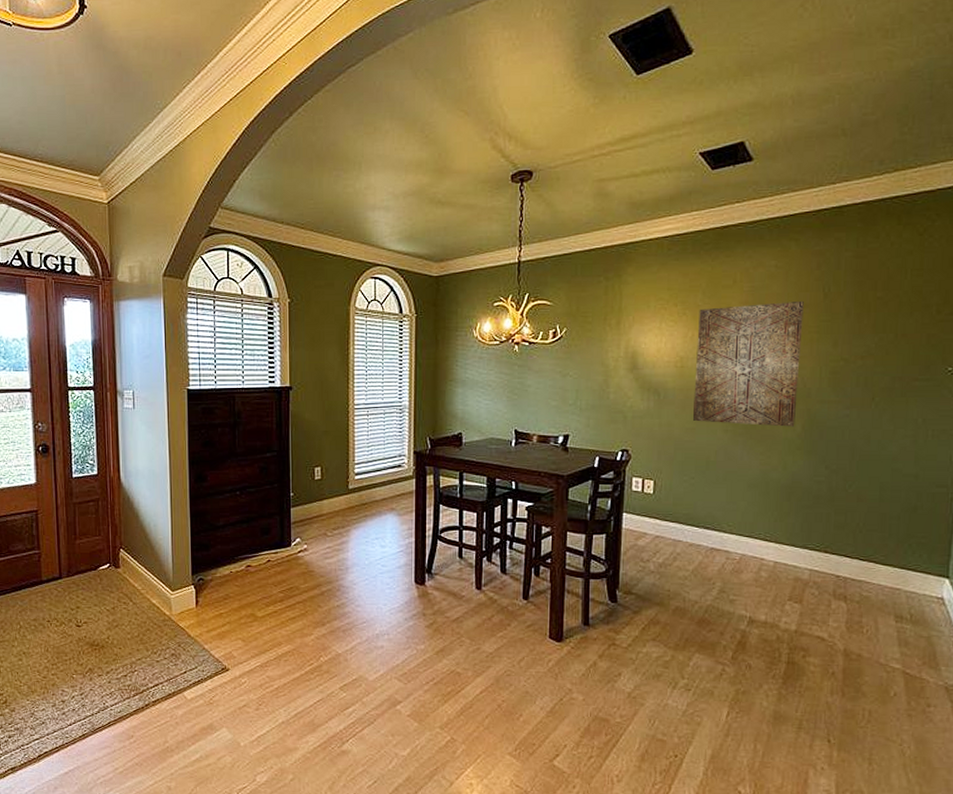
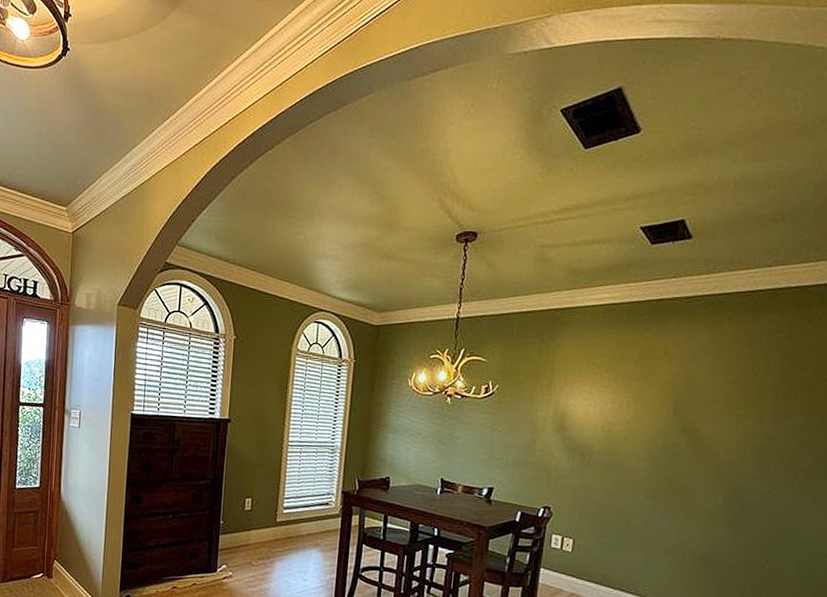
wall art: present [693,300,804,427] -> none [616,376,733,499]

